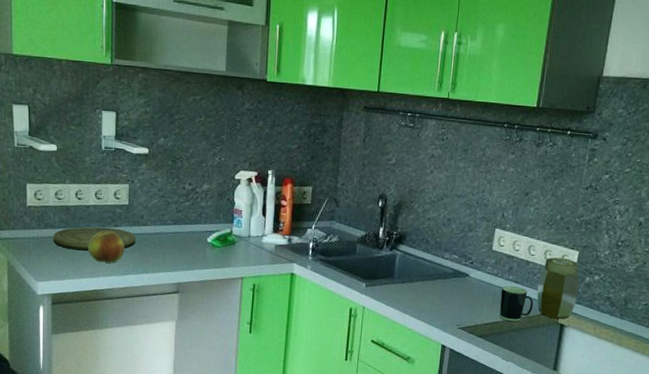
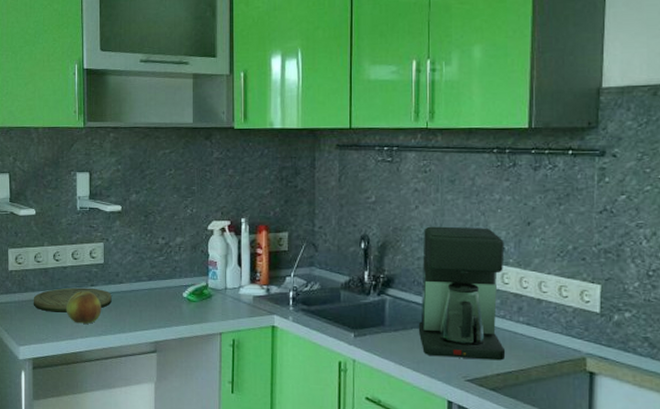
coffee maker: none [422,190,504,312] -> present [418,226,506,361]
mug: present [499,286,534,322] -> none [511,329,553,371]
jar: present [536,257,580,319] -> none [555,293,607,366]

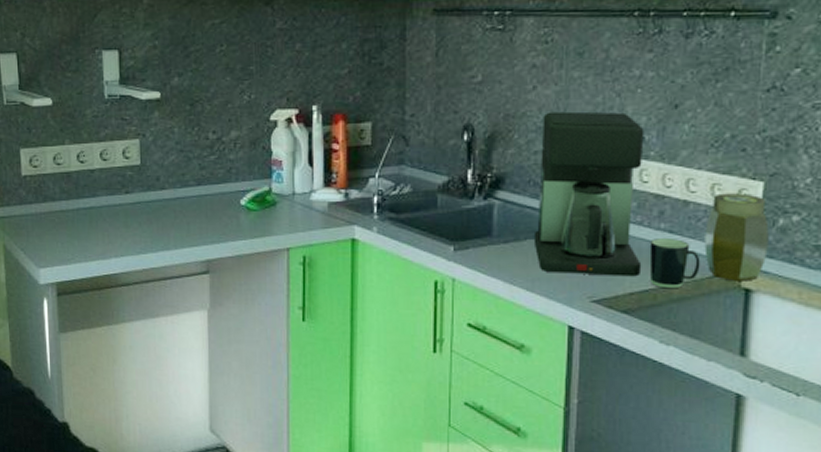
cutting board: present [33,287,112,313] -> none [54,195,152,226]
fruit: present [66,291,102,324] -> none [95,200,140,240]
mug: none [511,329,553,371] -> present [649,238,701,289]
jar: none [555,293,607,366] -> present [704,193,769,281]

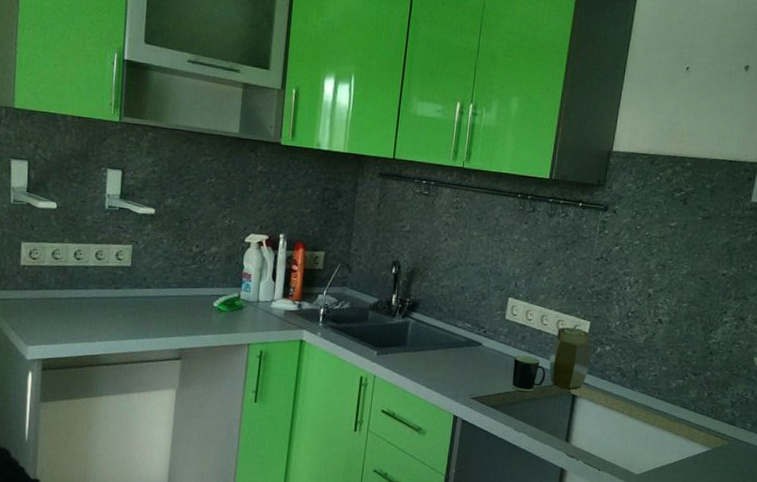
coffee maker: present [533,111,644,277] -> none [435,258,517,382]

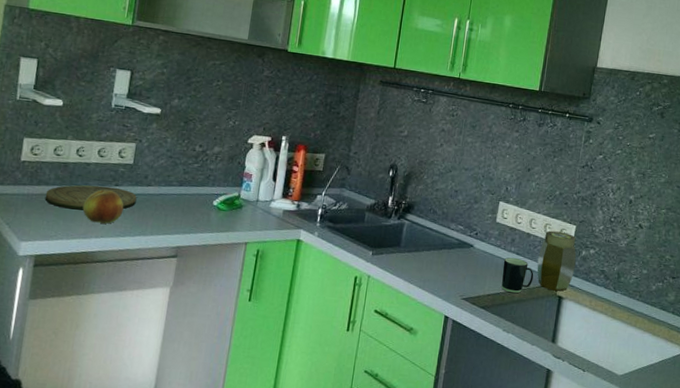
cutting board: none [47,288,137,314] -> present [44,184,137,210]
fruit: none [84,293,125,327] -> present [82,189,124,224]

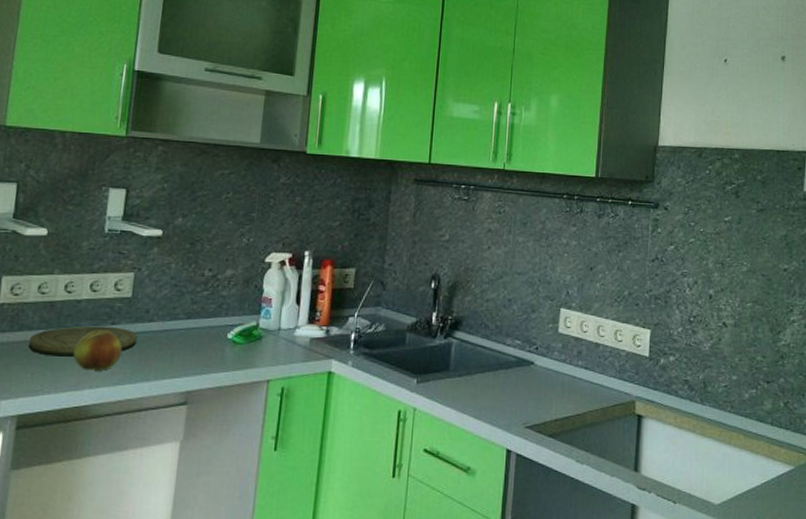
mug: present [501,257,534,294] -> none [570,374,607,416]
jar: present [537,230,576,291] -> none [610,338,654,409]

